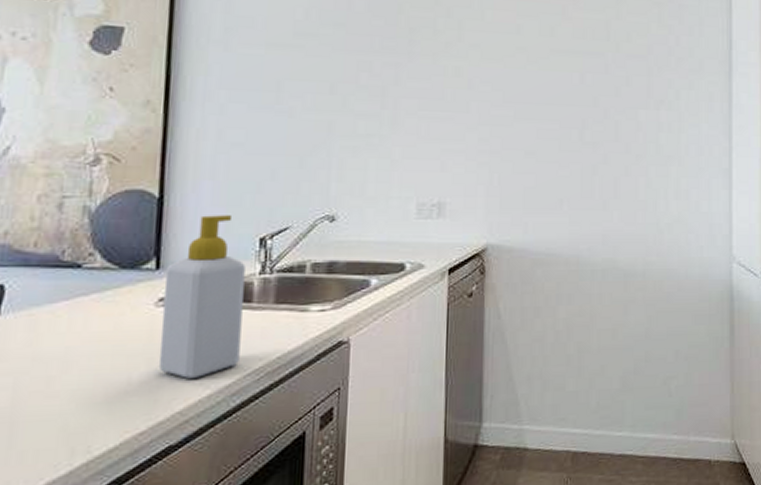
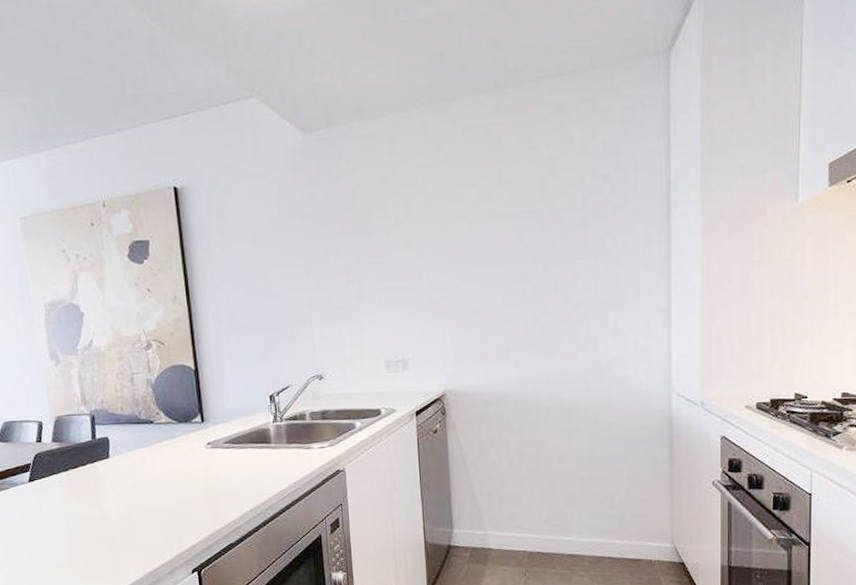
soap bottle: present [158,215,245,379] -> none [208,379,268,498]

